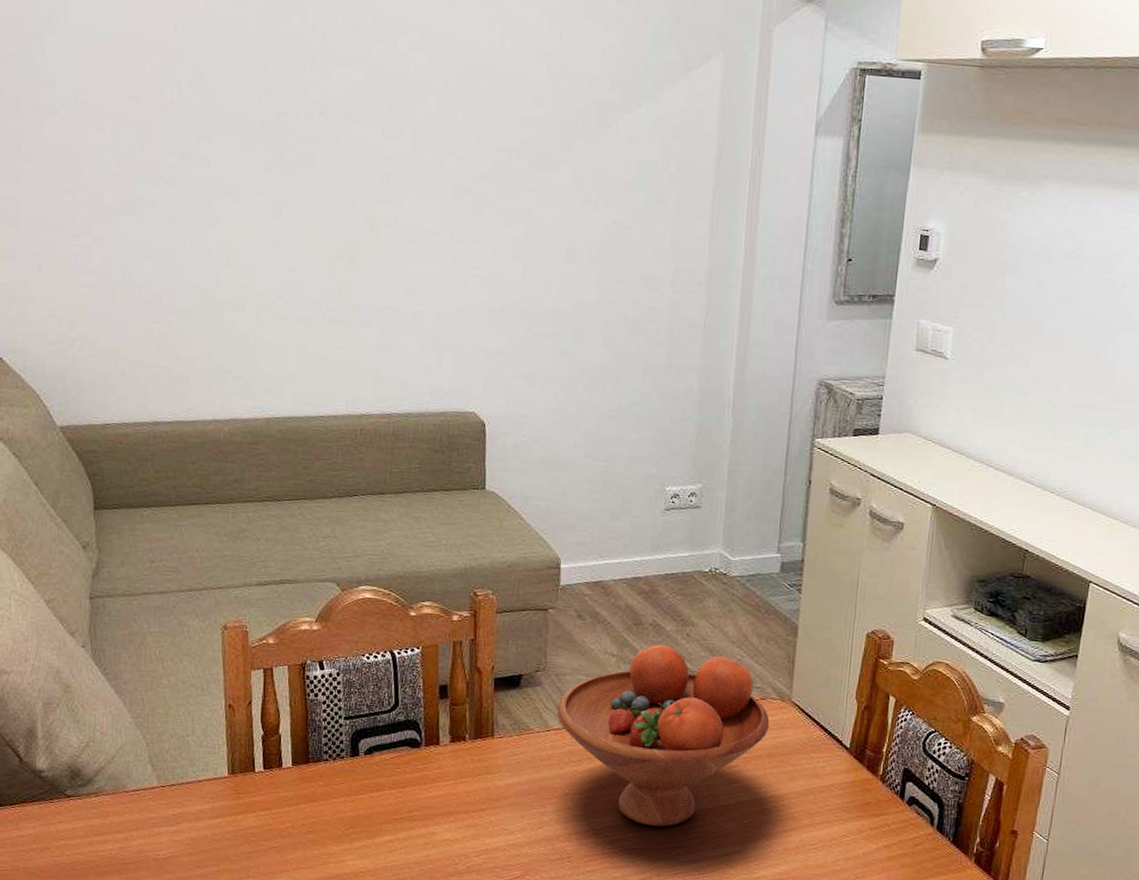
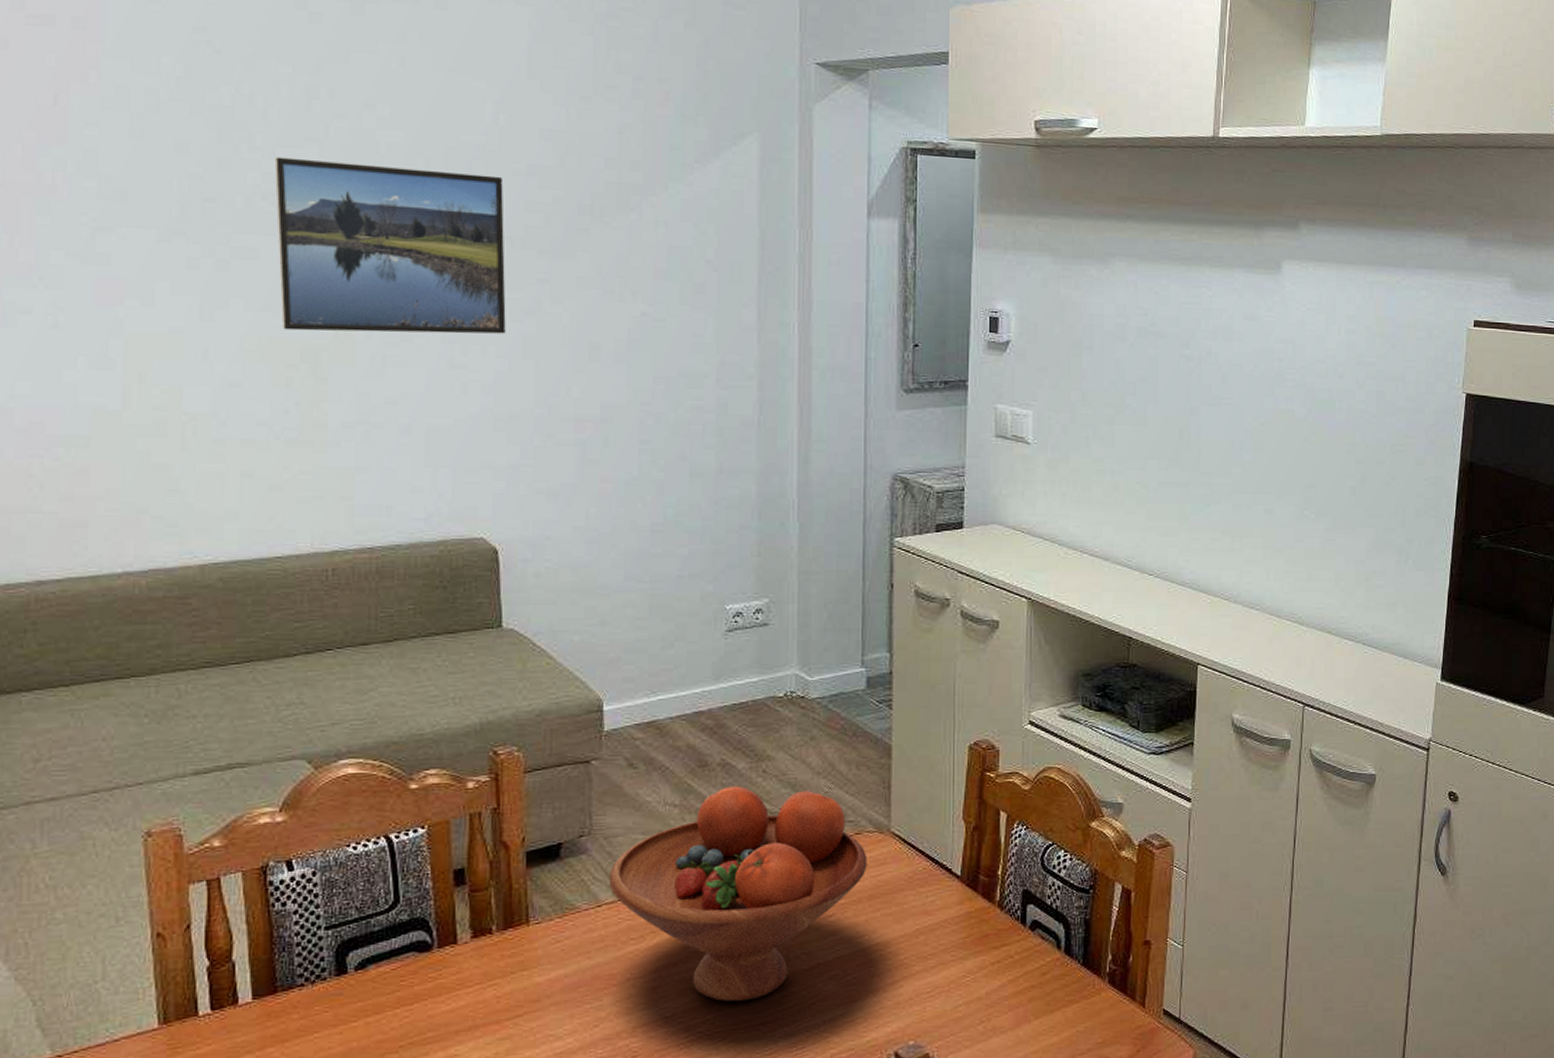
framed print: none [329,76,506,236] -> present [274,157,506,334]

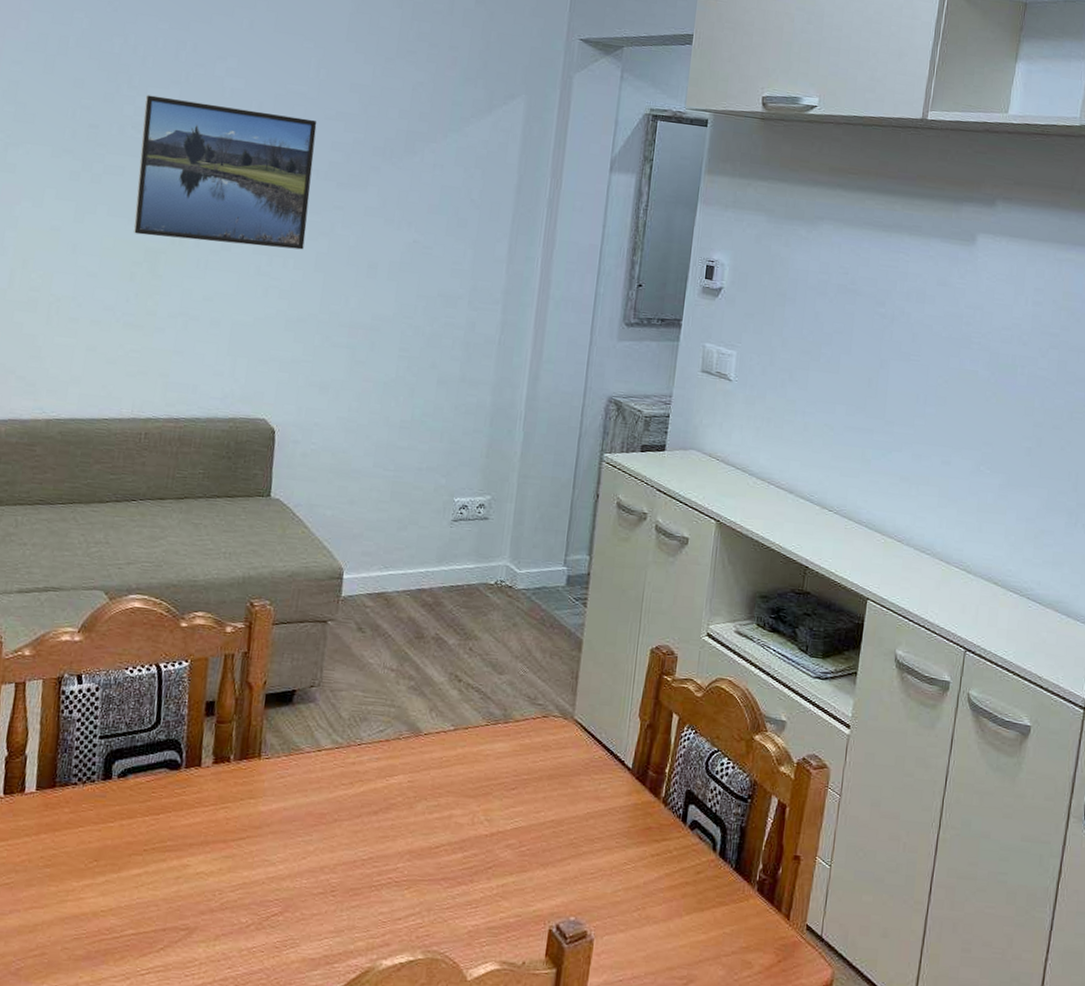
fruit bowl: present [608,786,868,1002] -> none [329,658,551,856]

